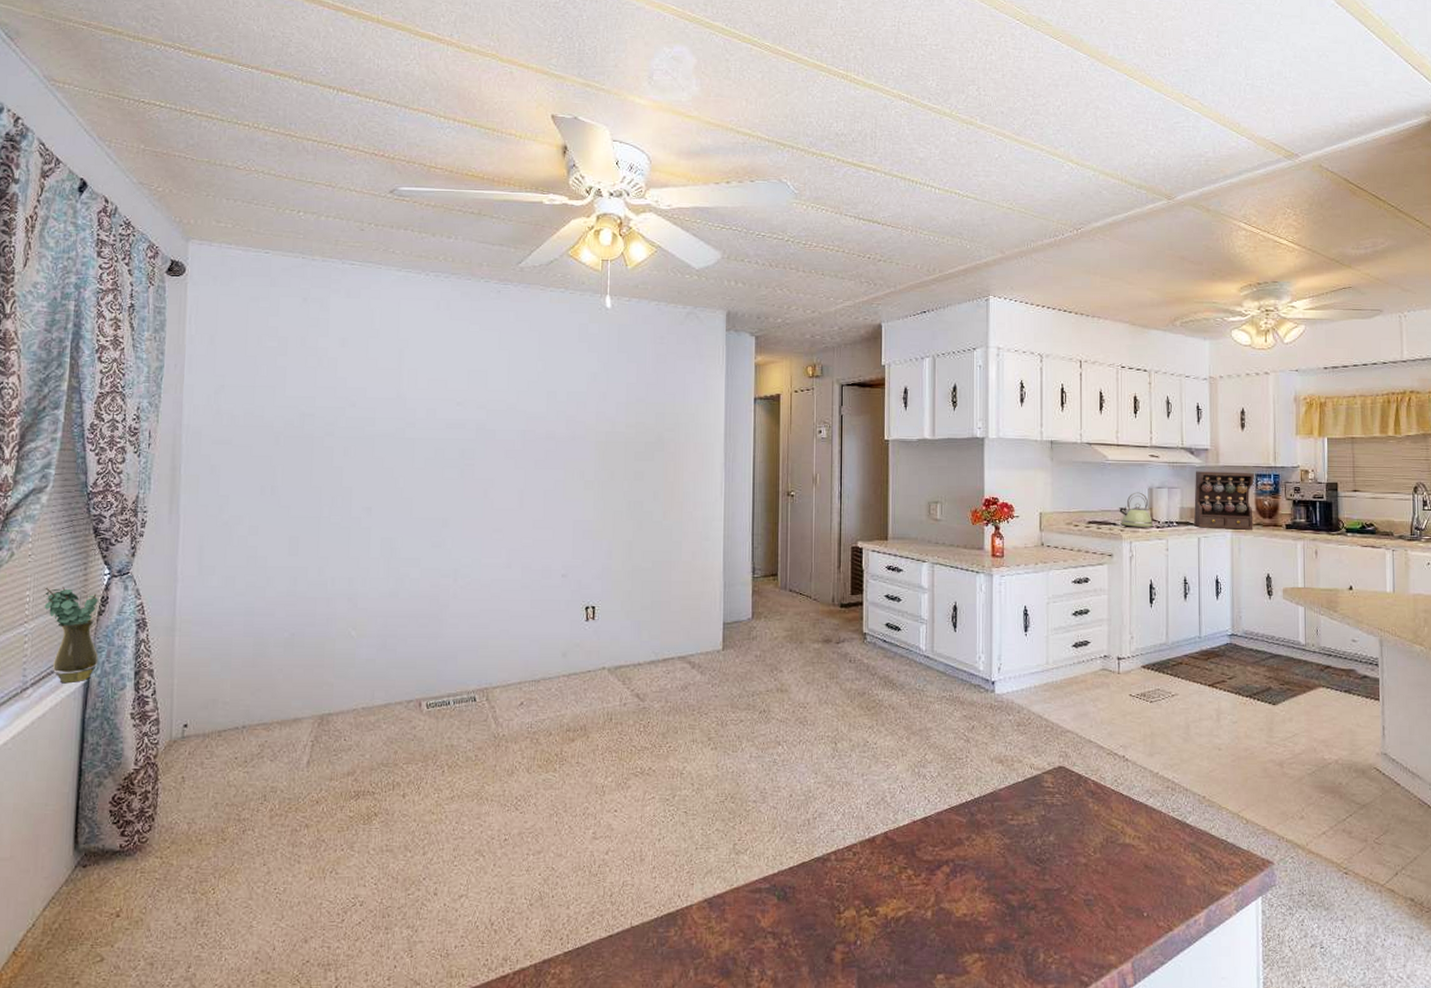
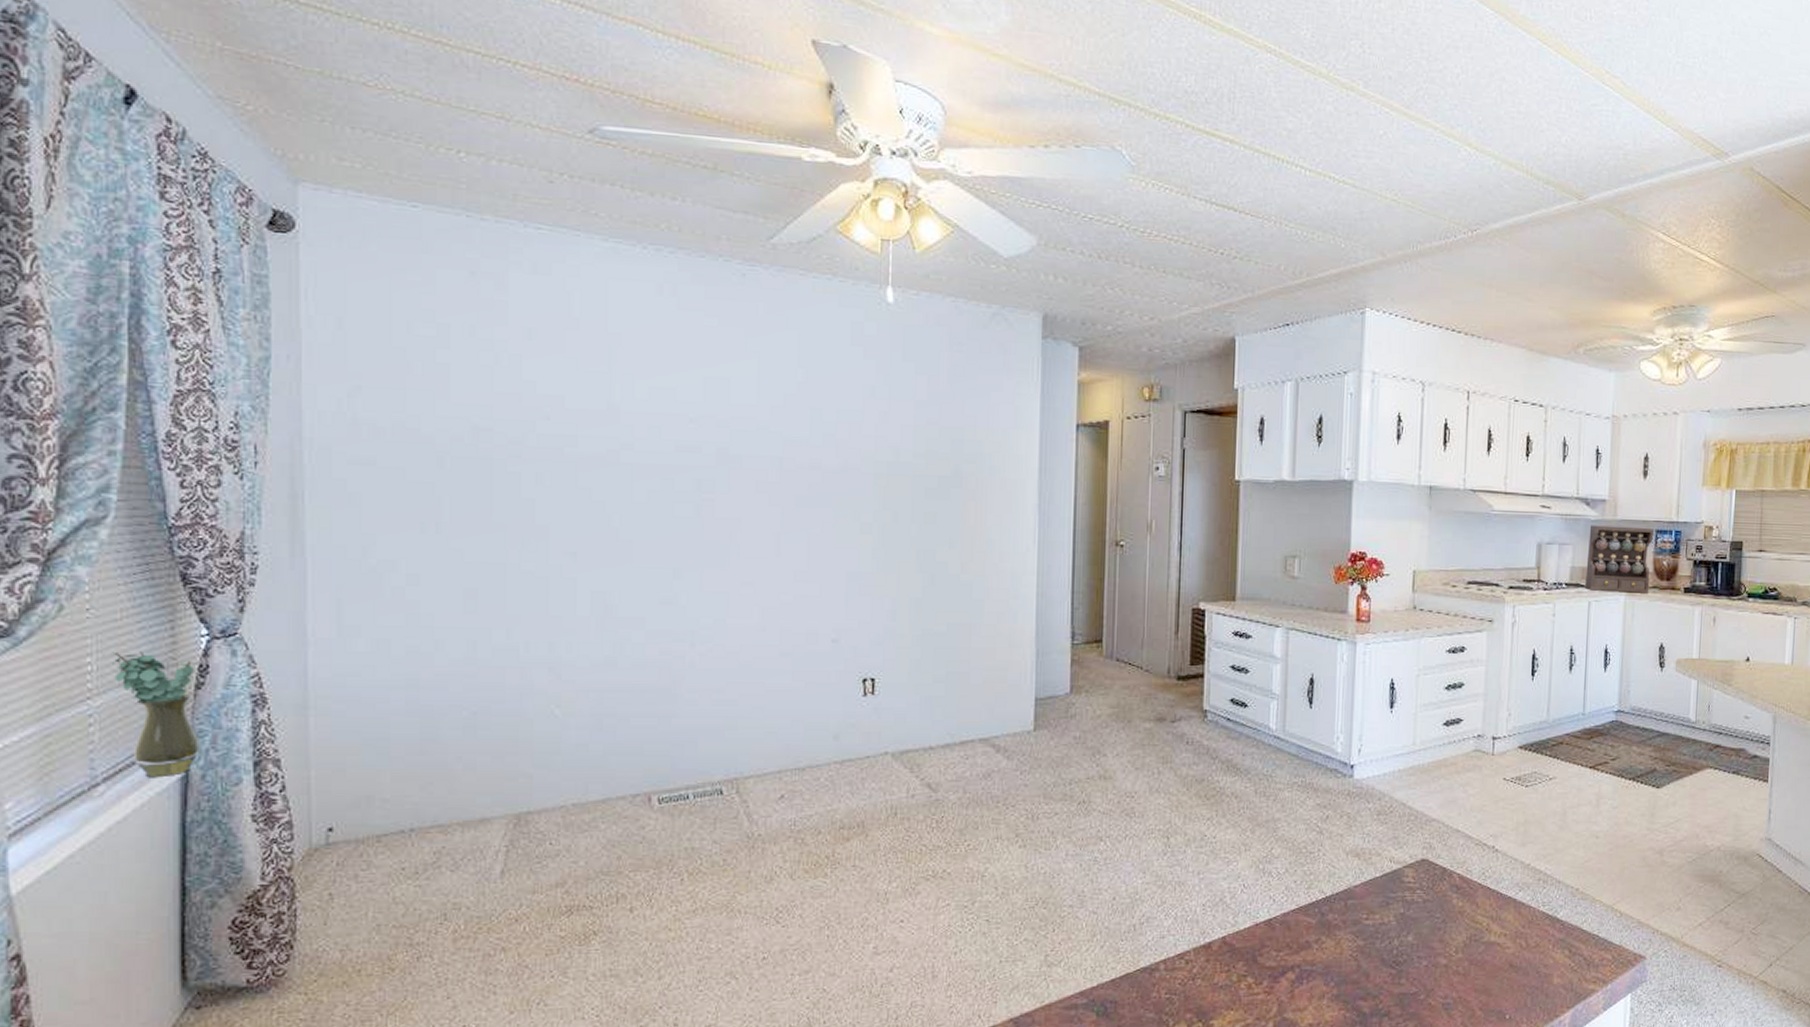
kettle: present [1119,492,1154,527] -> none [1503,548,1541,589]

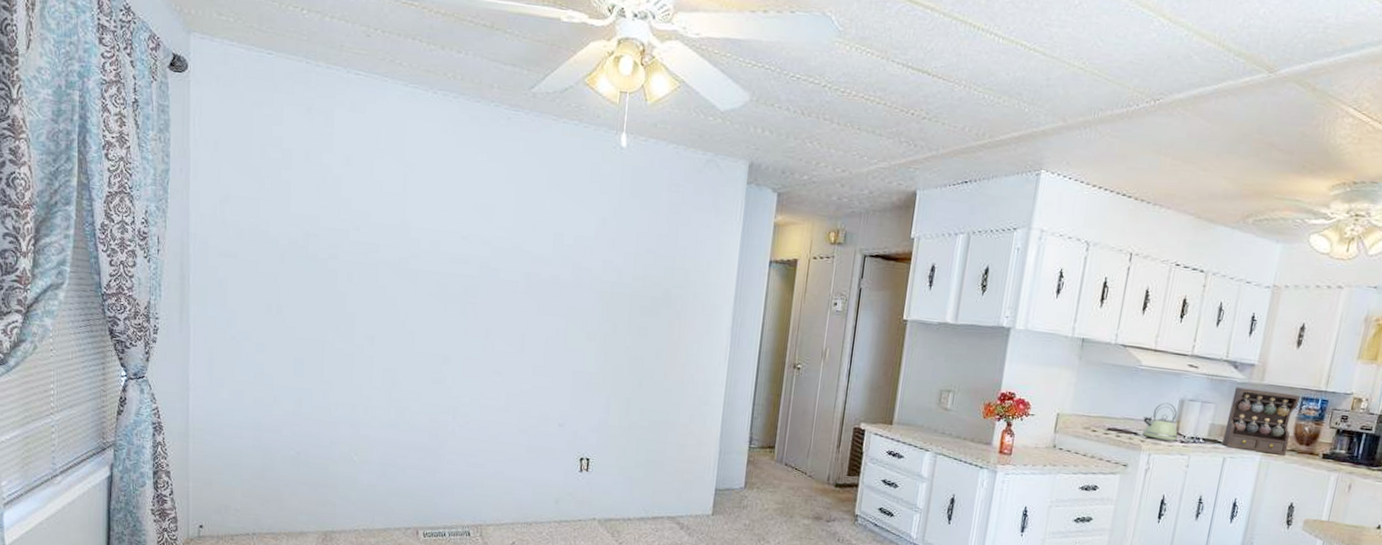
vase: present [112,651,200,778] -> none [66,382,120,475]
kettle: none [1503,548,1541,589] -> present [1142,402,1179,442]

